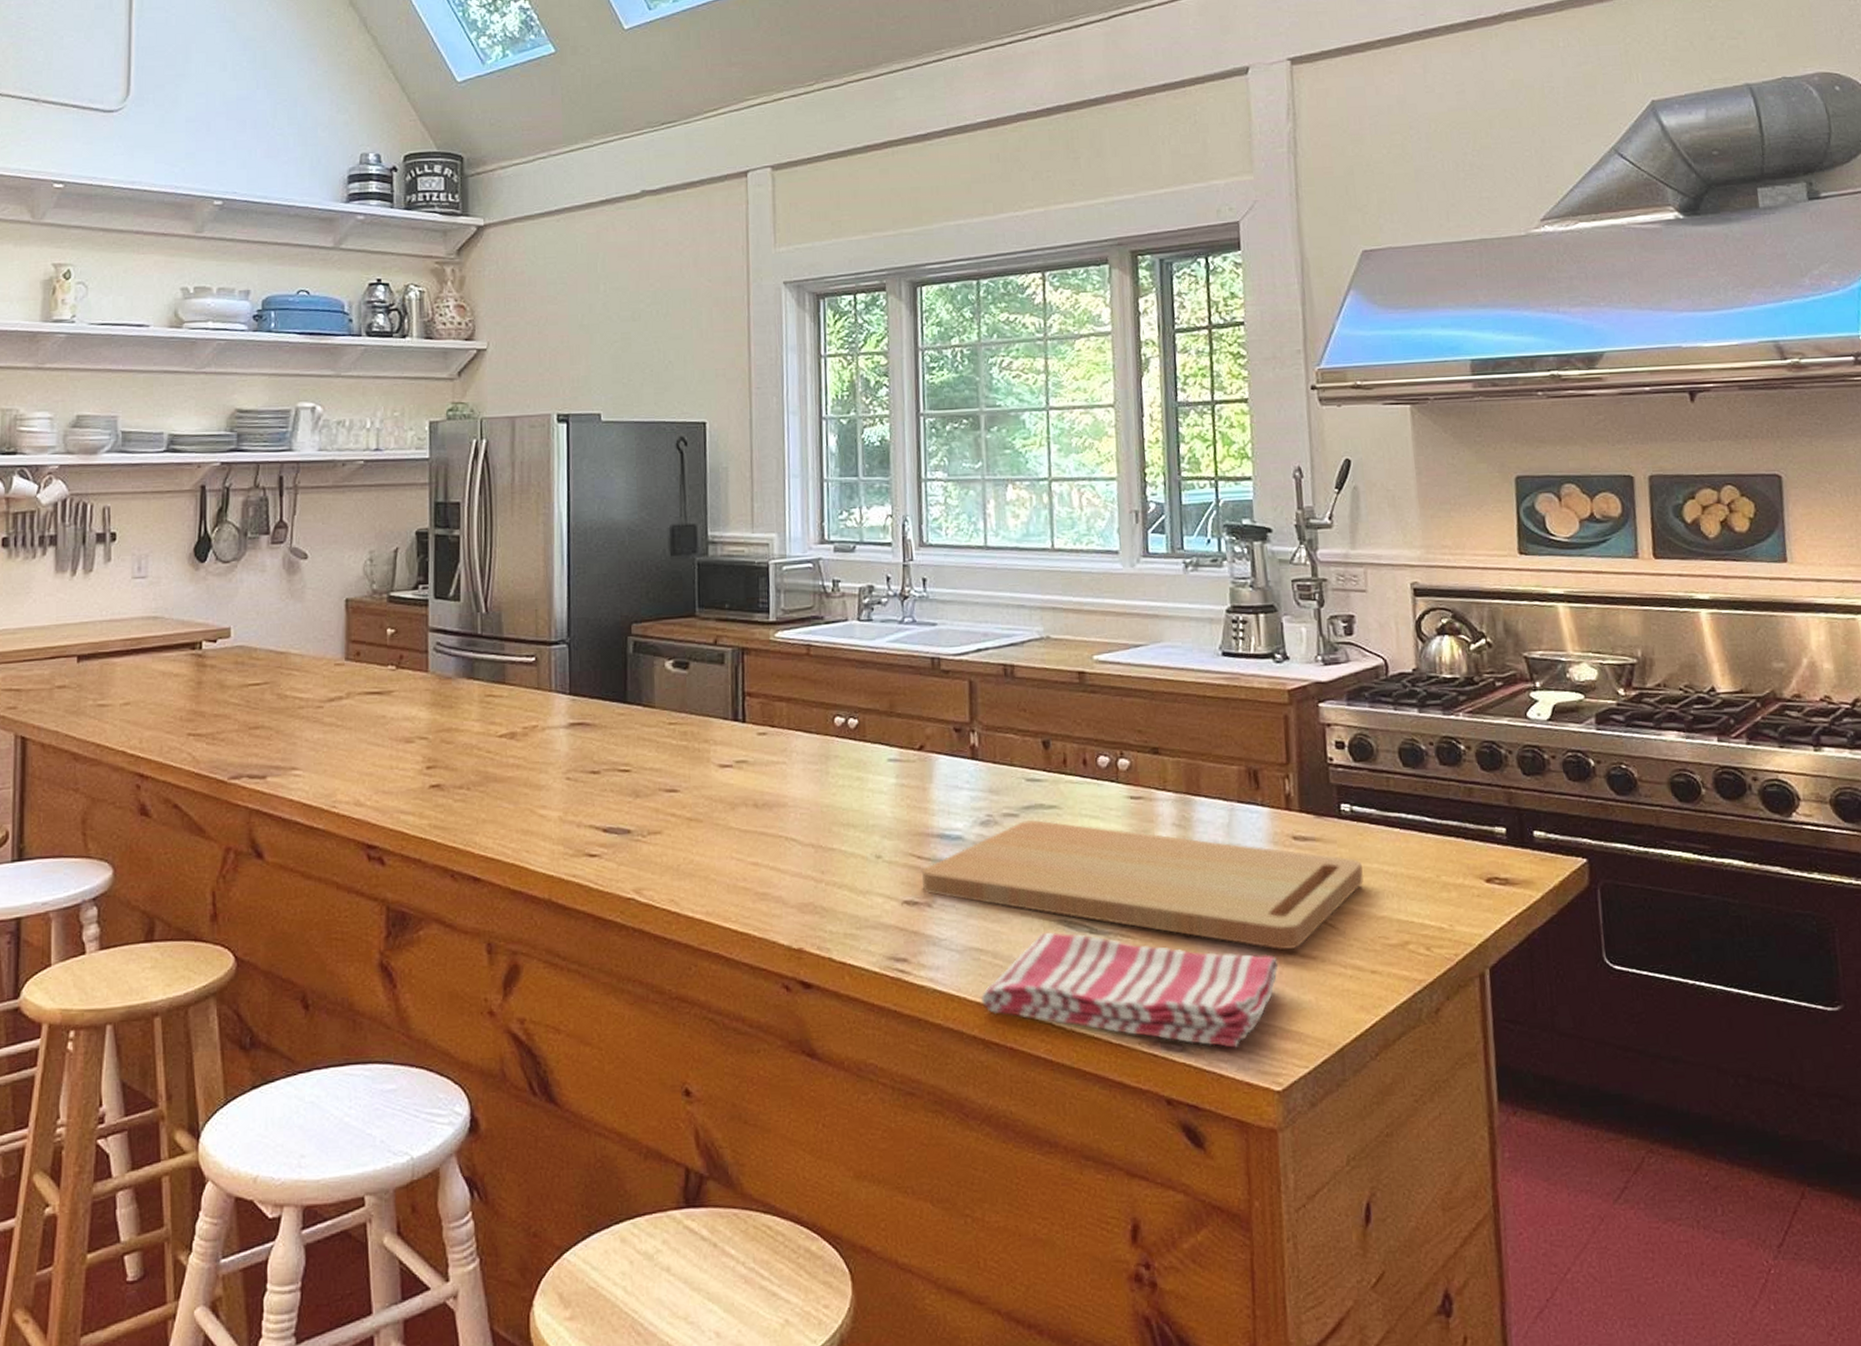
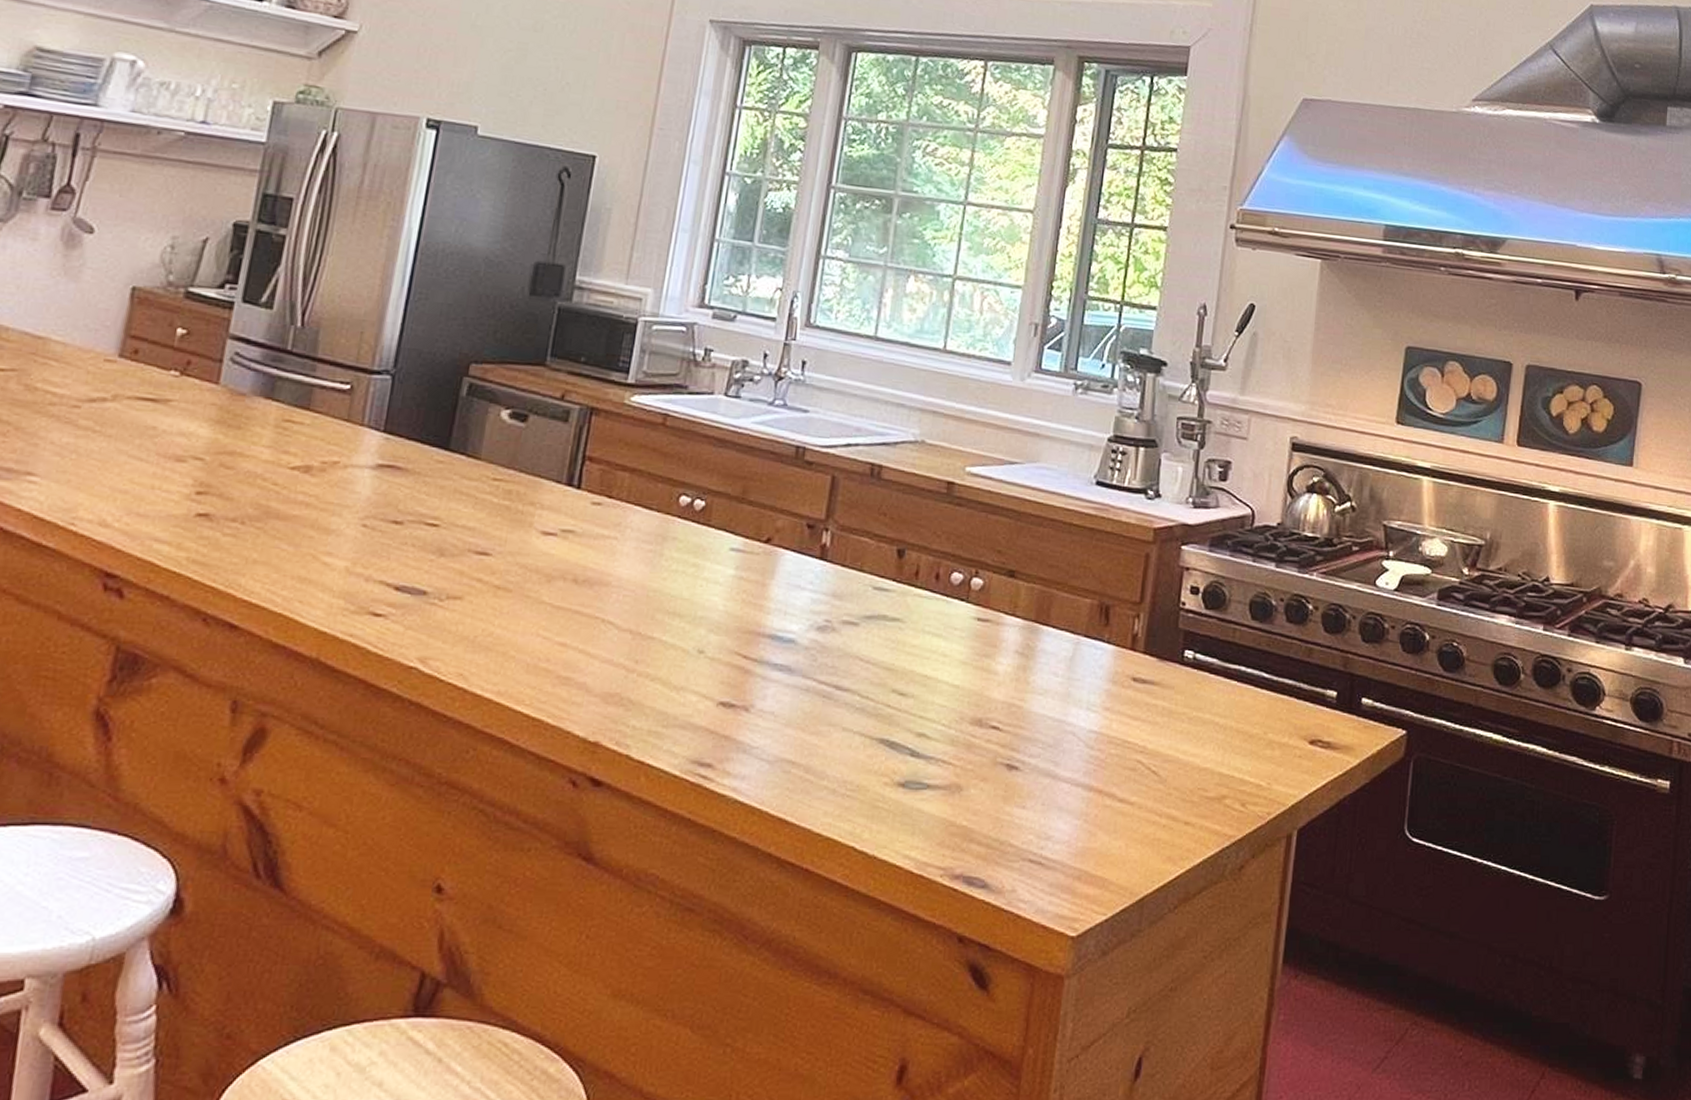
cutting board: present [922,819,1364,950] -> none [742,630,1195,794]
dish towel: present [980,932,1279,1048] -> none [783,750,1096,889]

